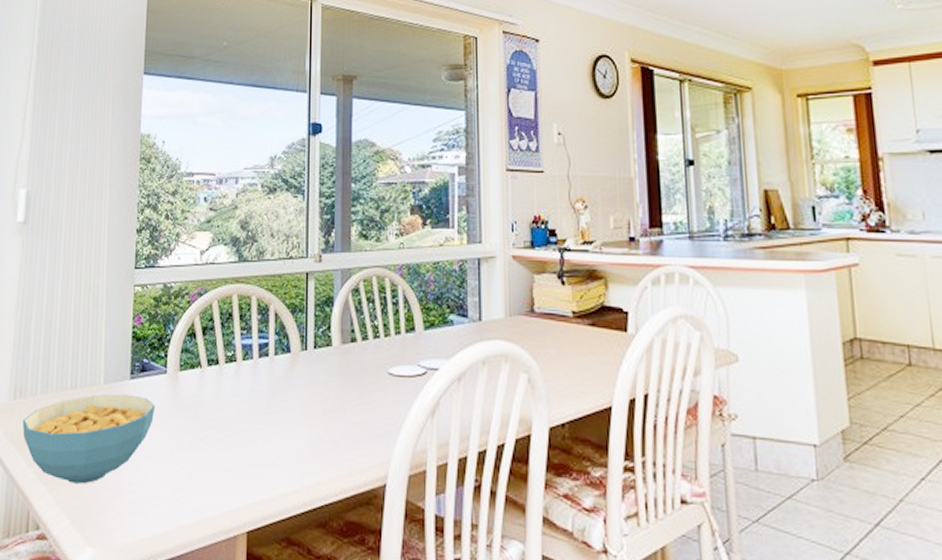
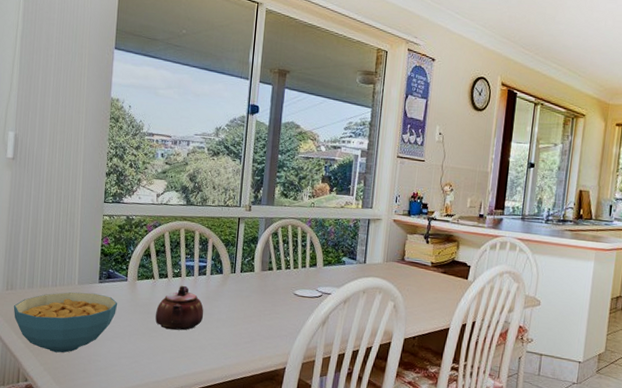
teapot: none [205,373,269,440] -> present [155,285,204,330]

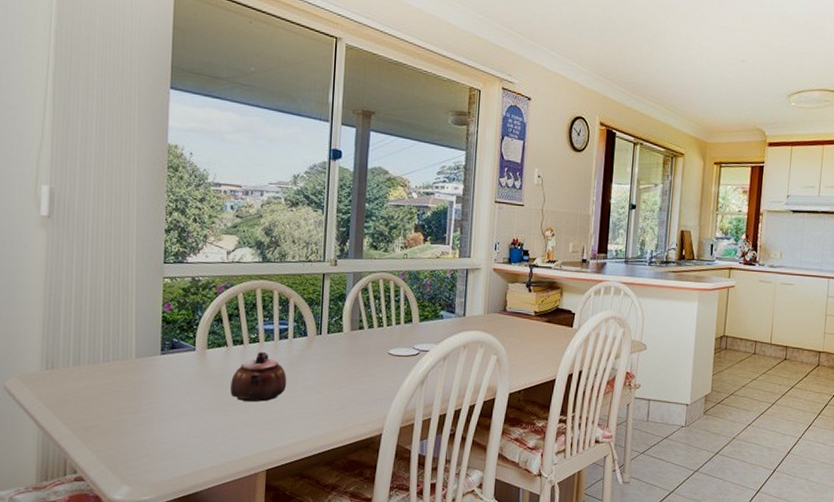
cereal bowl: present [13,292,118,353] -> none [55,366,185,438]

